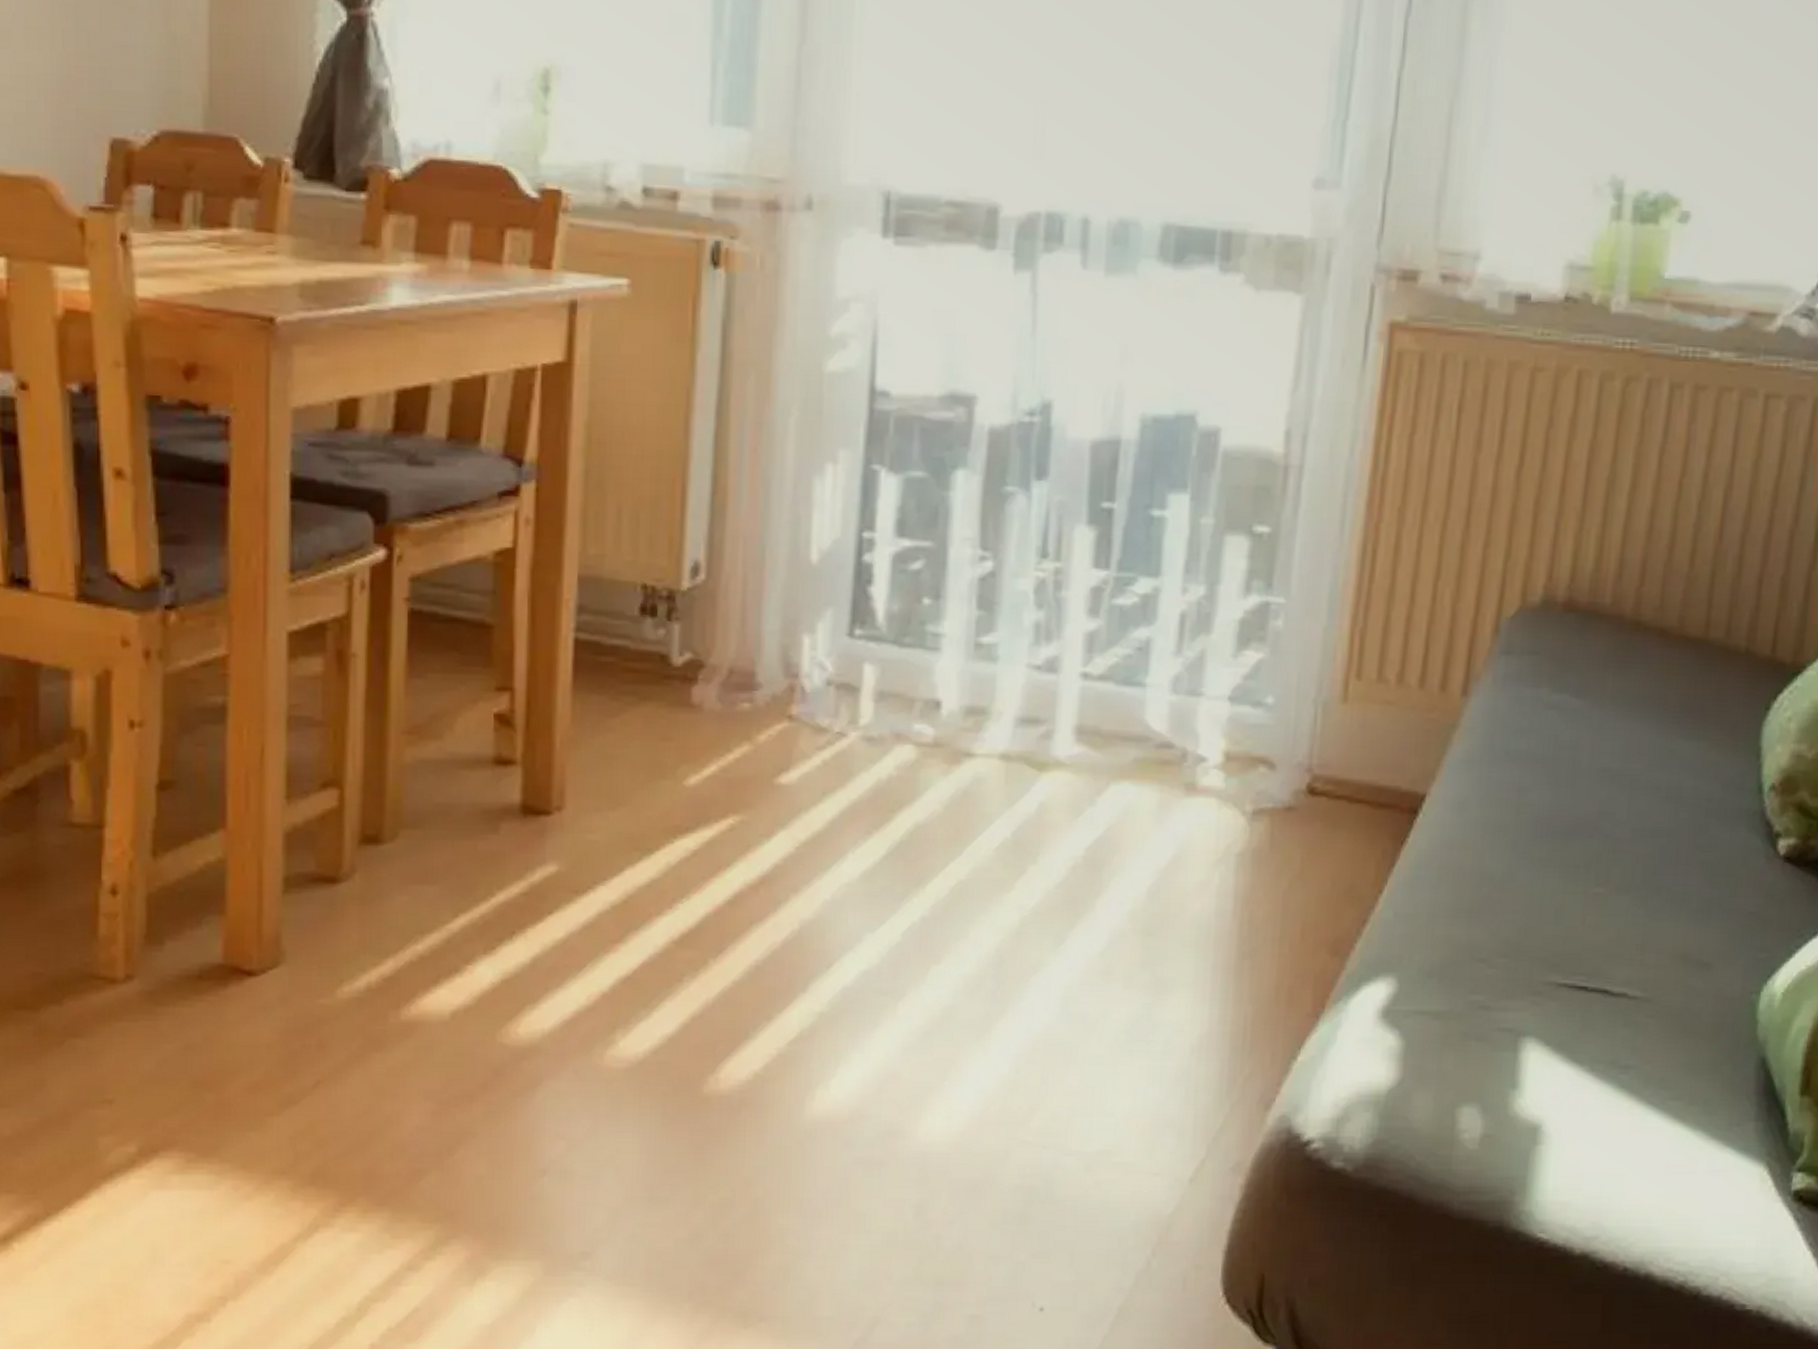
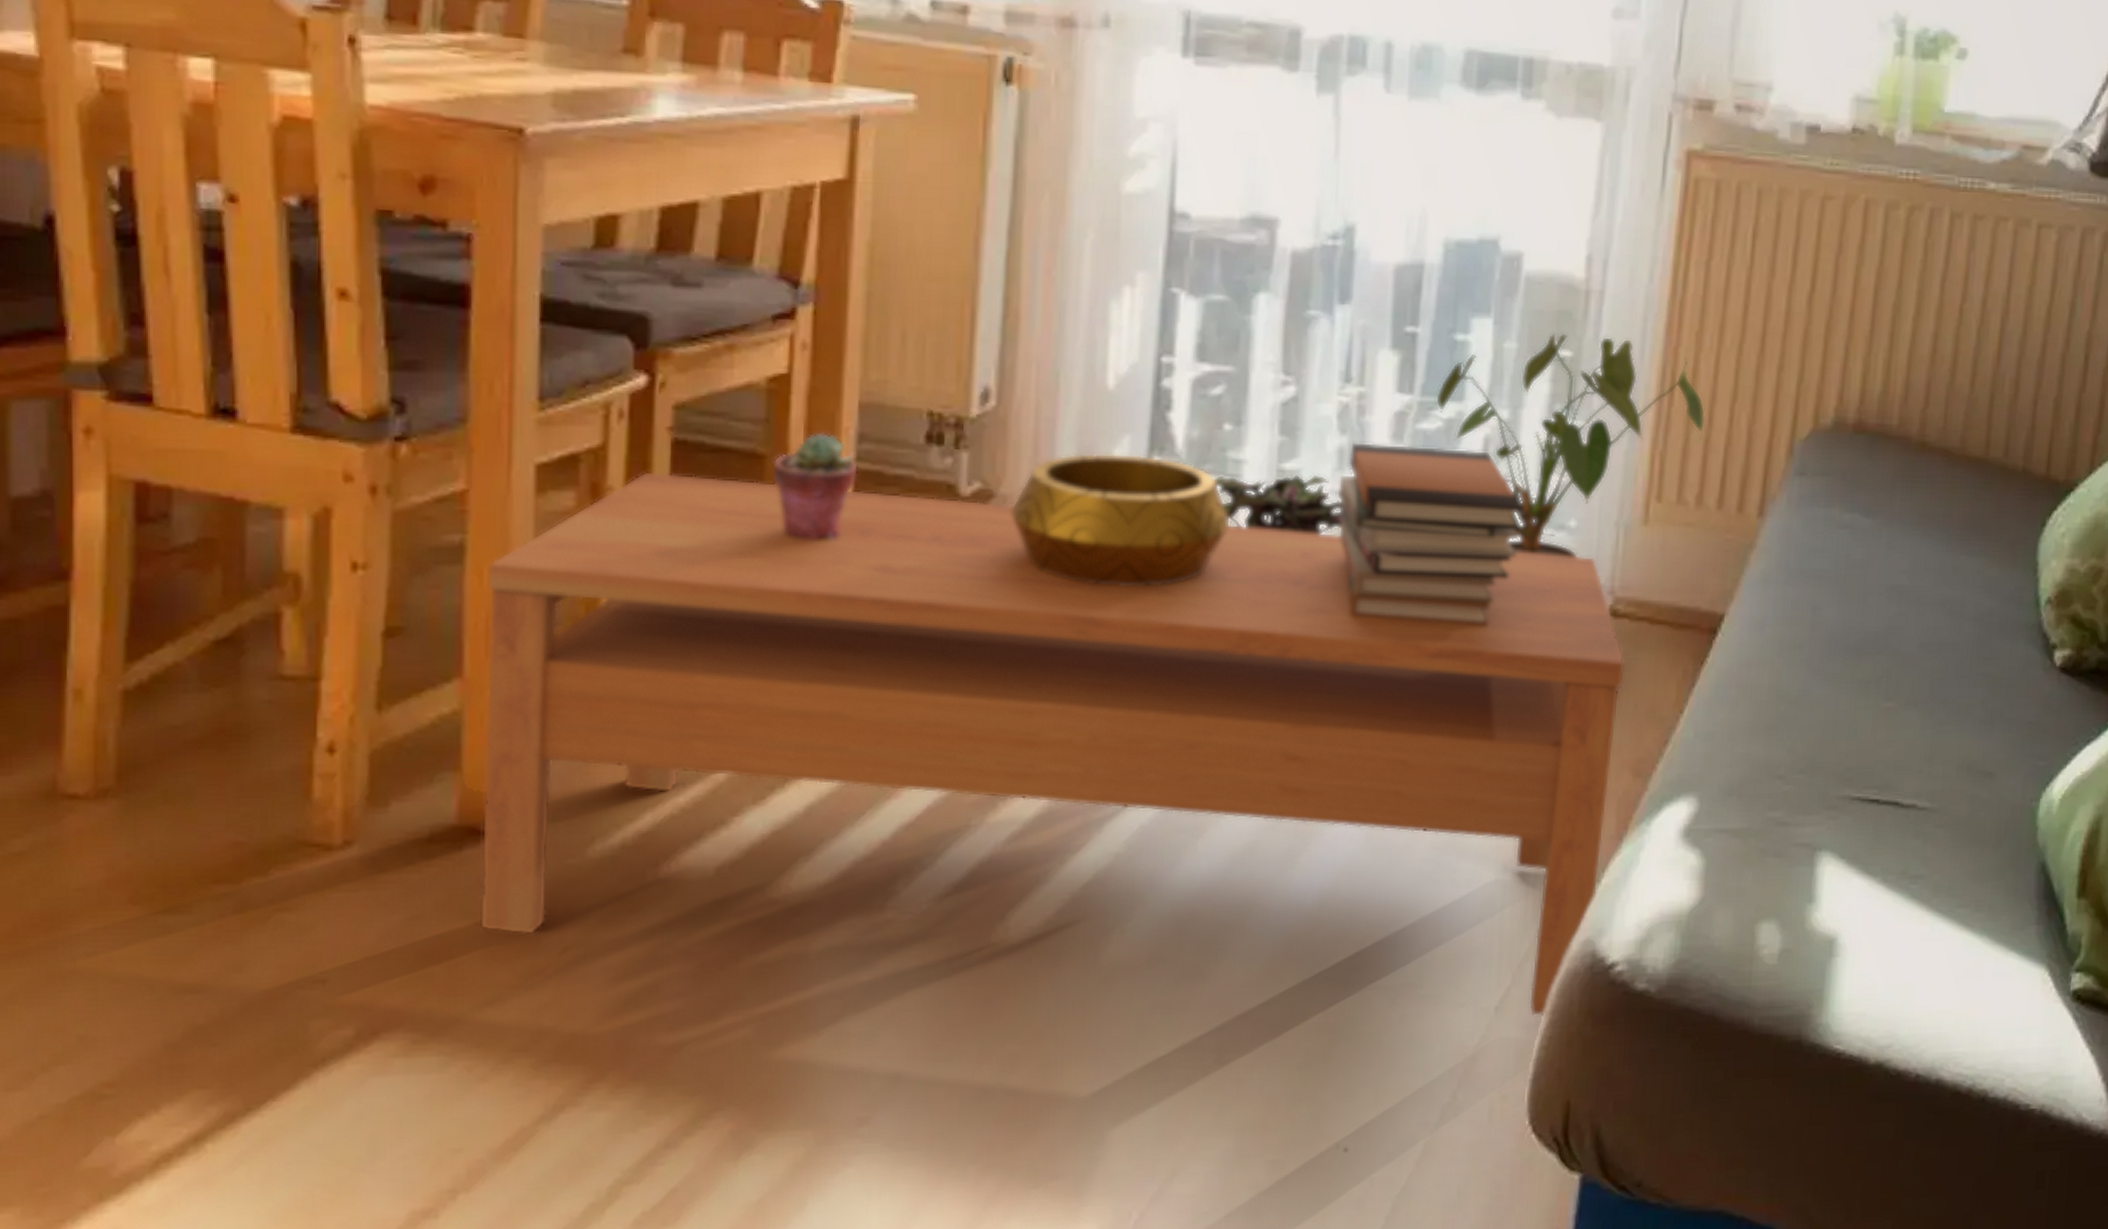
coffee table: none [242,640,1323,1190] -> present [478,472,1626,1017]
potted succulent: none [498,603,578,707] -> present [770,432,858,541]
decorative bowl: none [720,625,930,756] -> present [1011,452,1231,587]
potted plant: none [912,648,1040,708] -> present [1213,474,1343,535]
book stack: none [1033,616,1220,802] -> present [1337,441,1523,627]
house plant: none [1132,508,1408,735] -> present [1436,333,1706,558]

